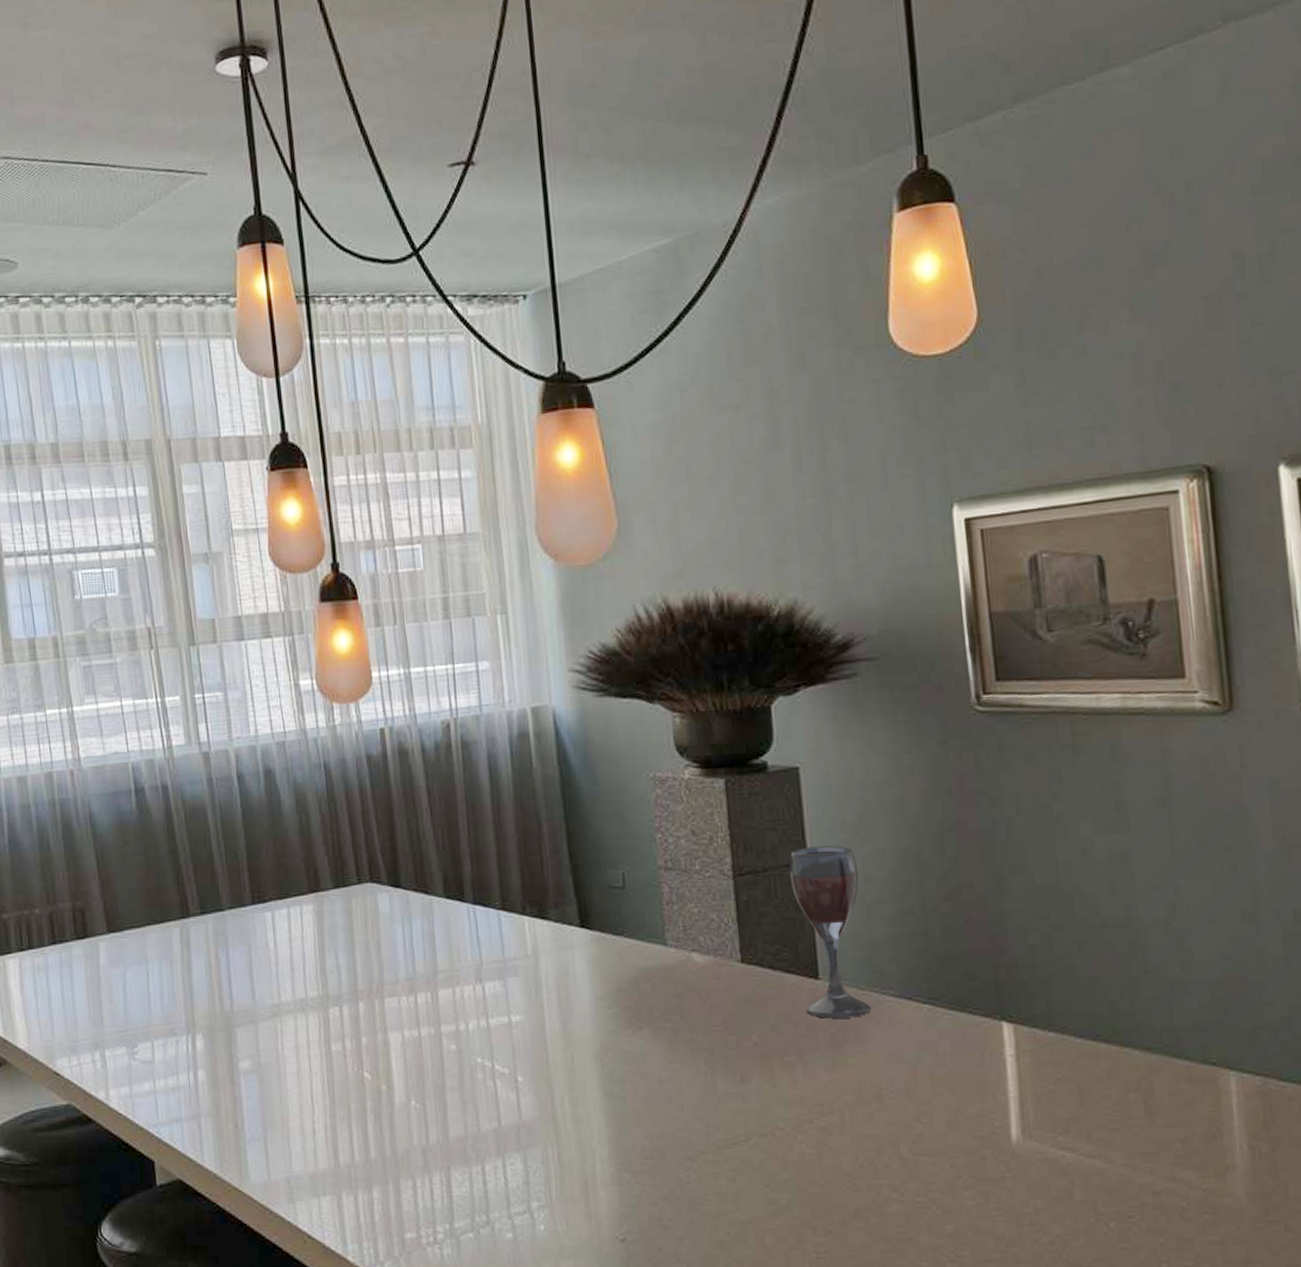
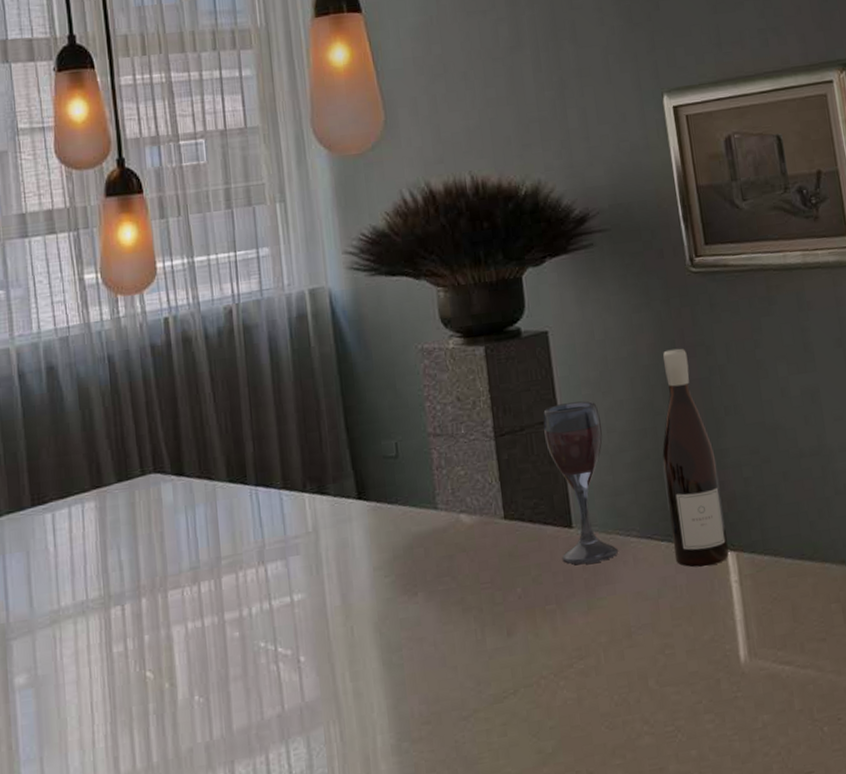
bottle: none [929,796,1005,1035] -> present [662,348,729,567]

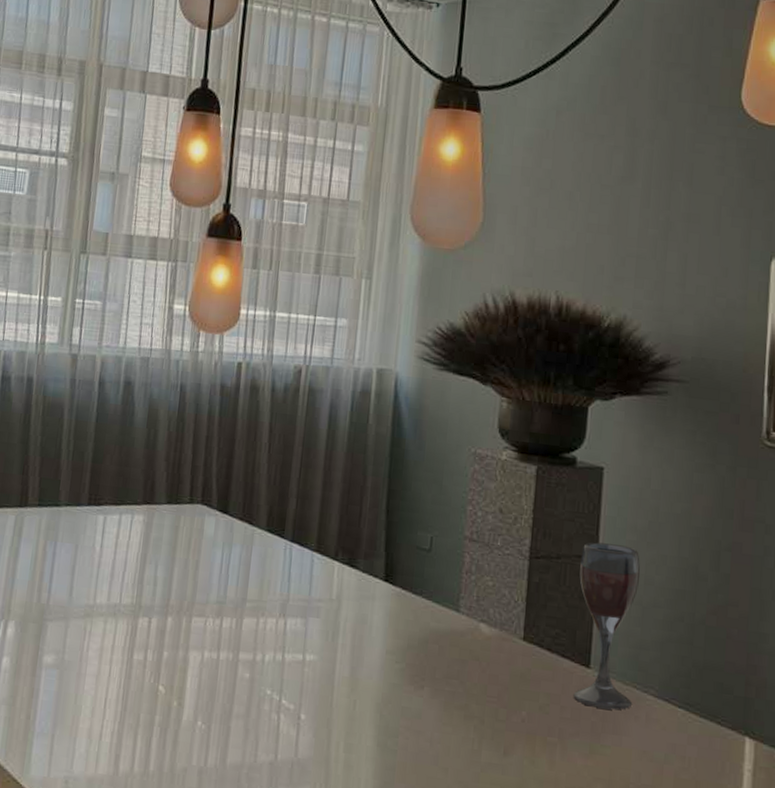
bottle: present [662,348,729,567] -> none [689,517,753,747]

